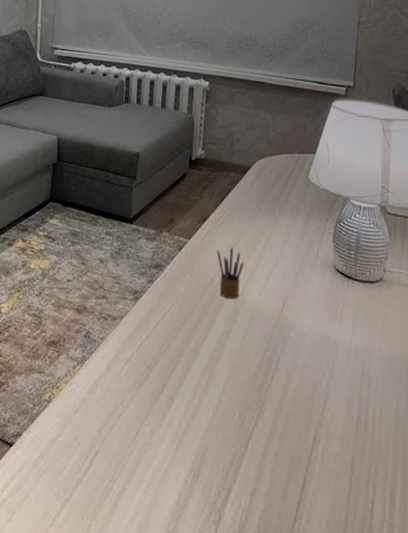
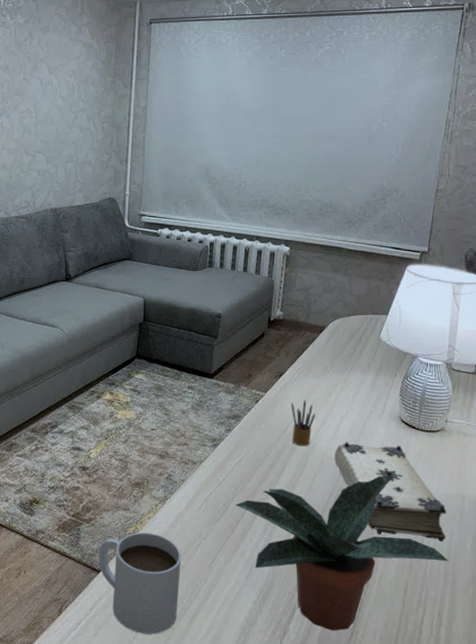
mug: none [11,398,103,521] -> present [98,532,182,635]
potted plant: none [160,332,398,516] -> present [235,475,449,631]
book: none [266,294,393,410] -> present [335,442,447,543]

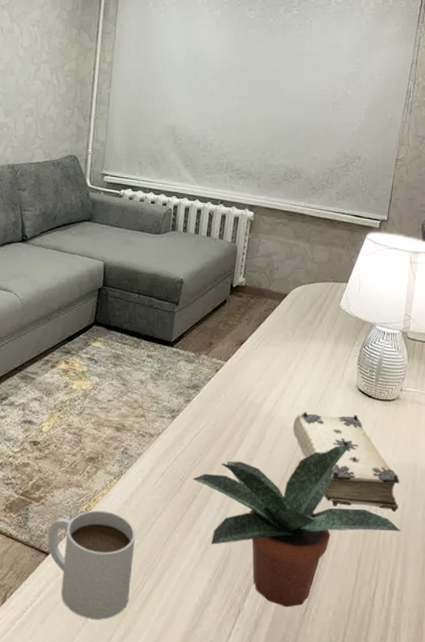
pencil box: present [291,400,315,446] -> none [251,369,275,416]

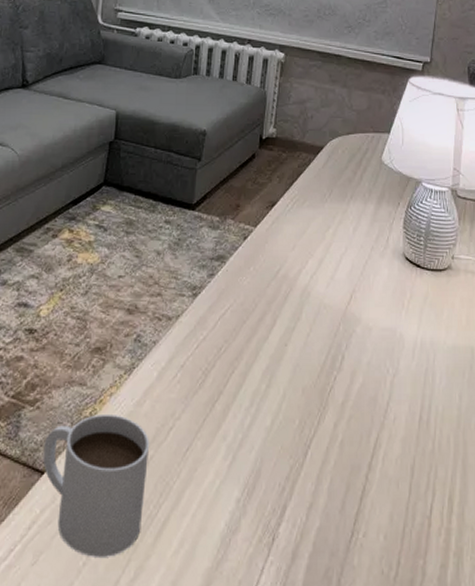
potted plant: present [192,445,401,607] -> none [217,326,459,532]
book: present [293,412,400,513] -> none [333,286,456,407]

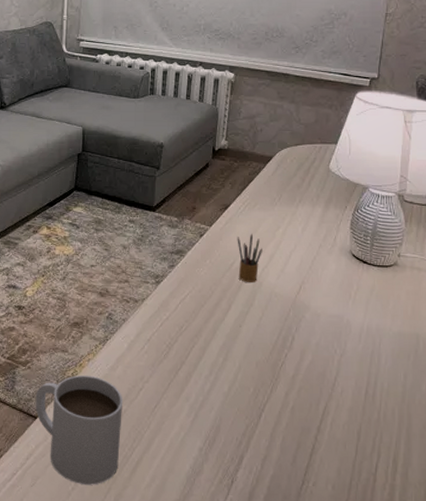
pencil box: none [284,235,311,292] -> present [237,233,262,282]

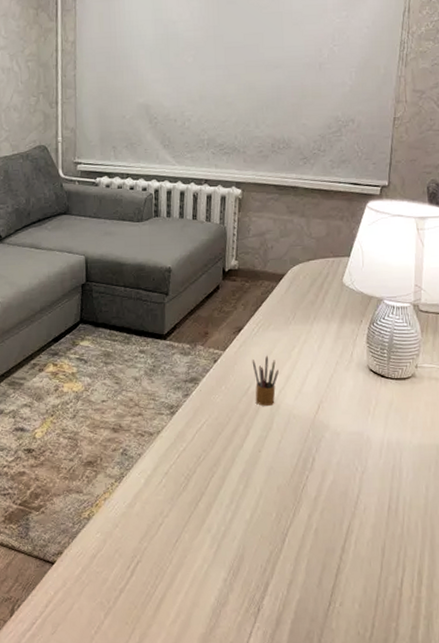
mug: present [35,375,123,485] -> none [51,514,143,627]

